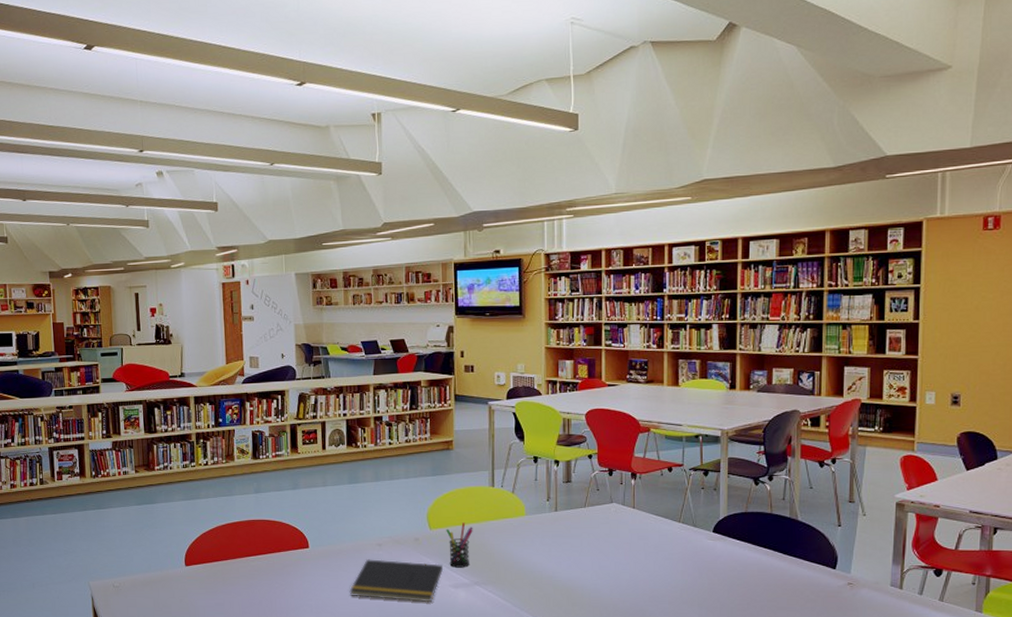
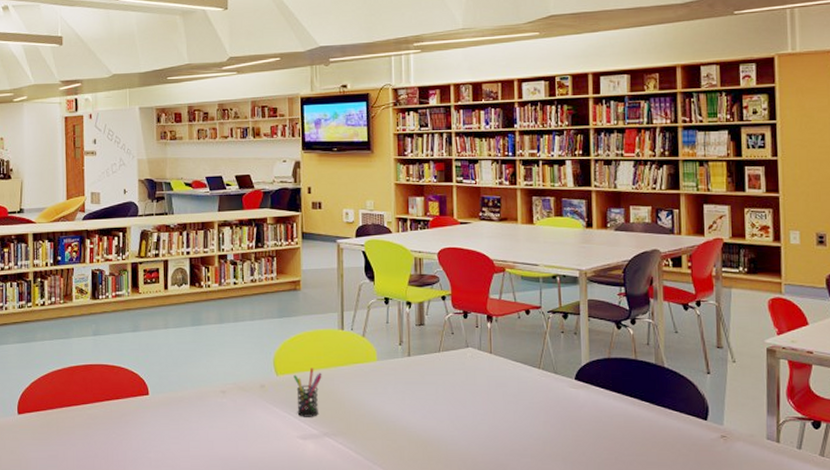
notepad: present [349,559,444,603] -> none [191,407,291,455]

